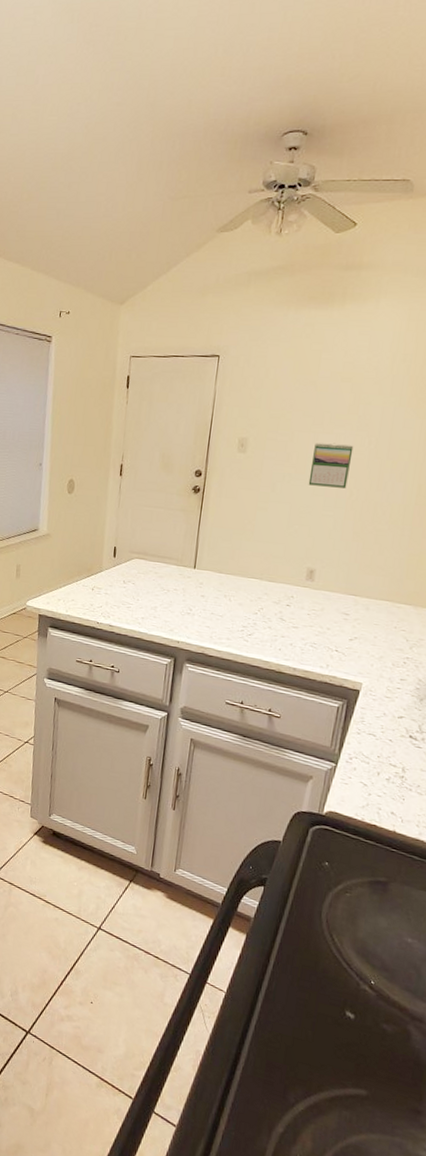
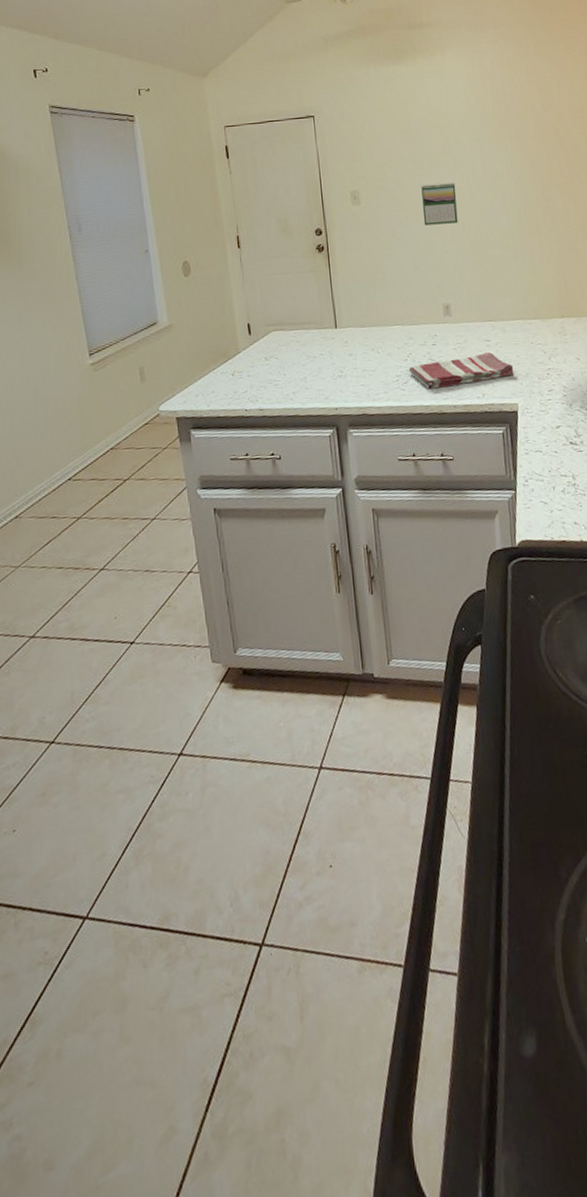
dish towel: none [256,621,368,655] -> present [408,352,514,389]

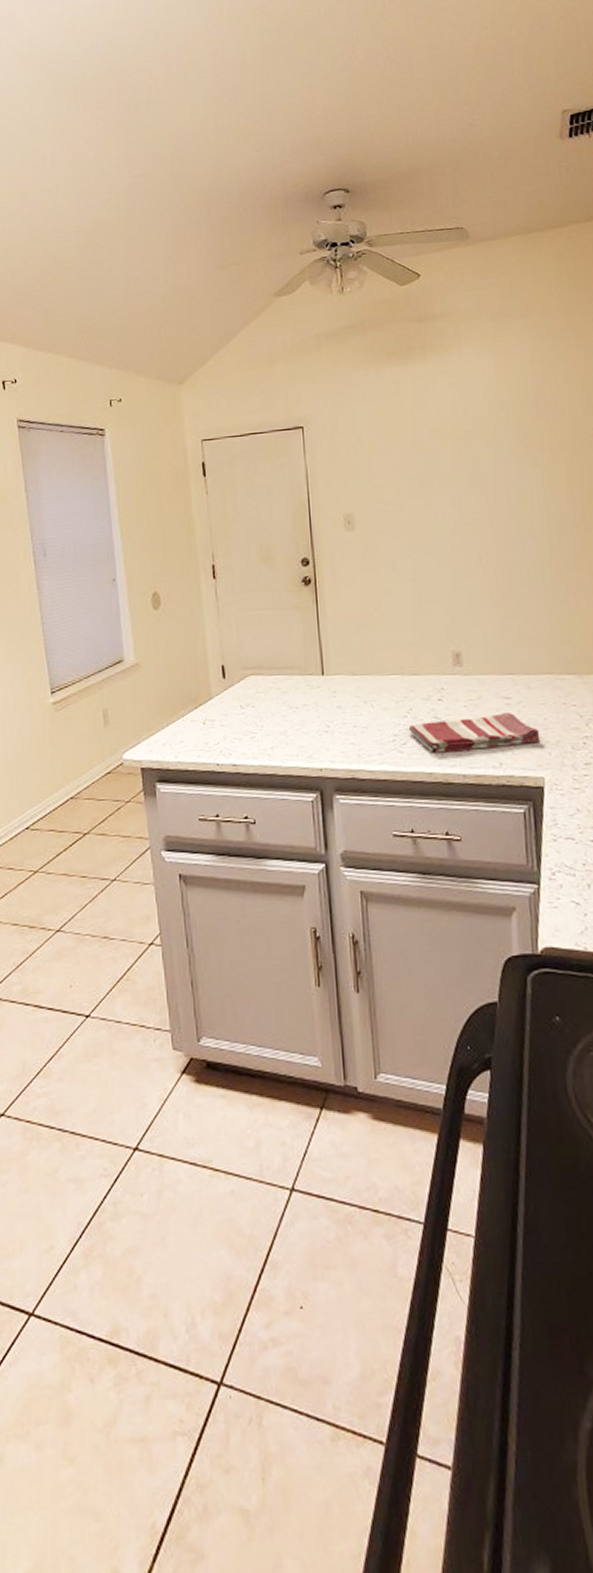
calendar: present [421,183,458,226] -> none [429,505,474,556]

